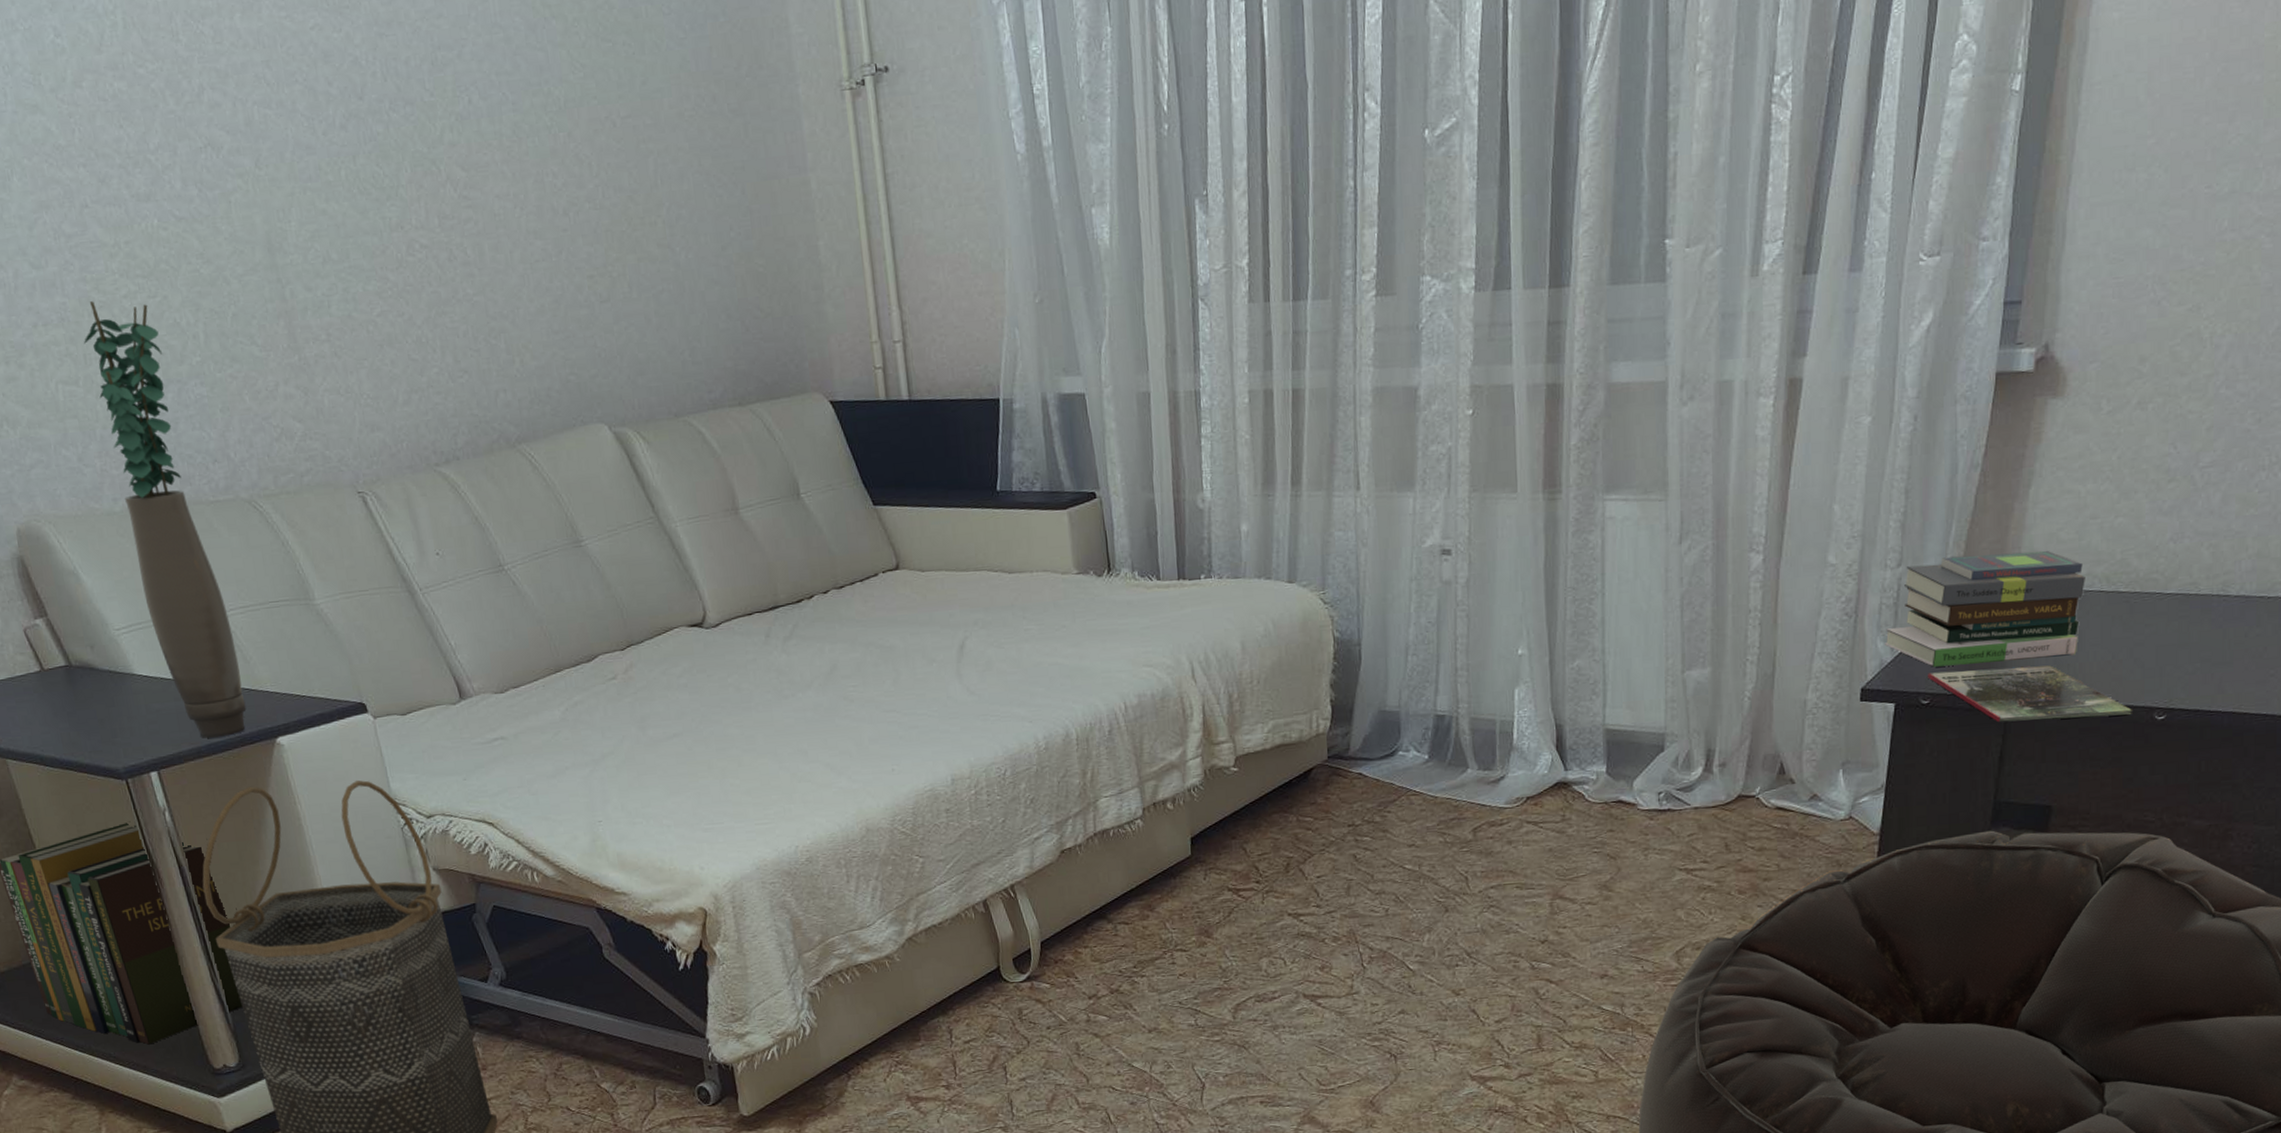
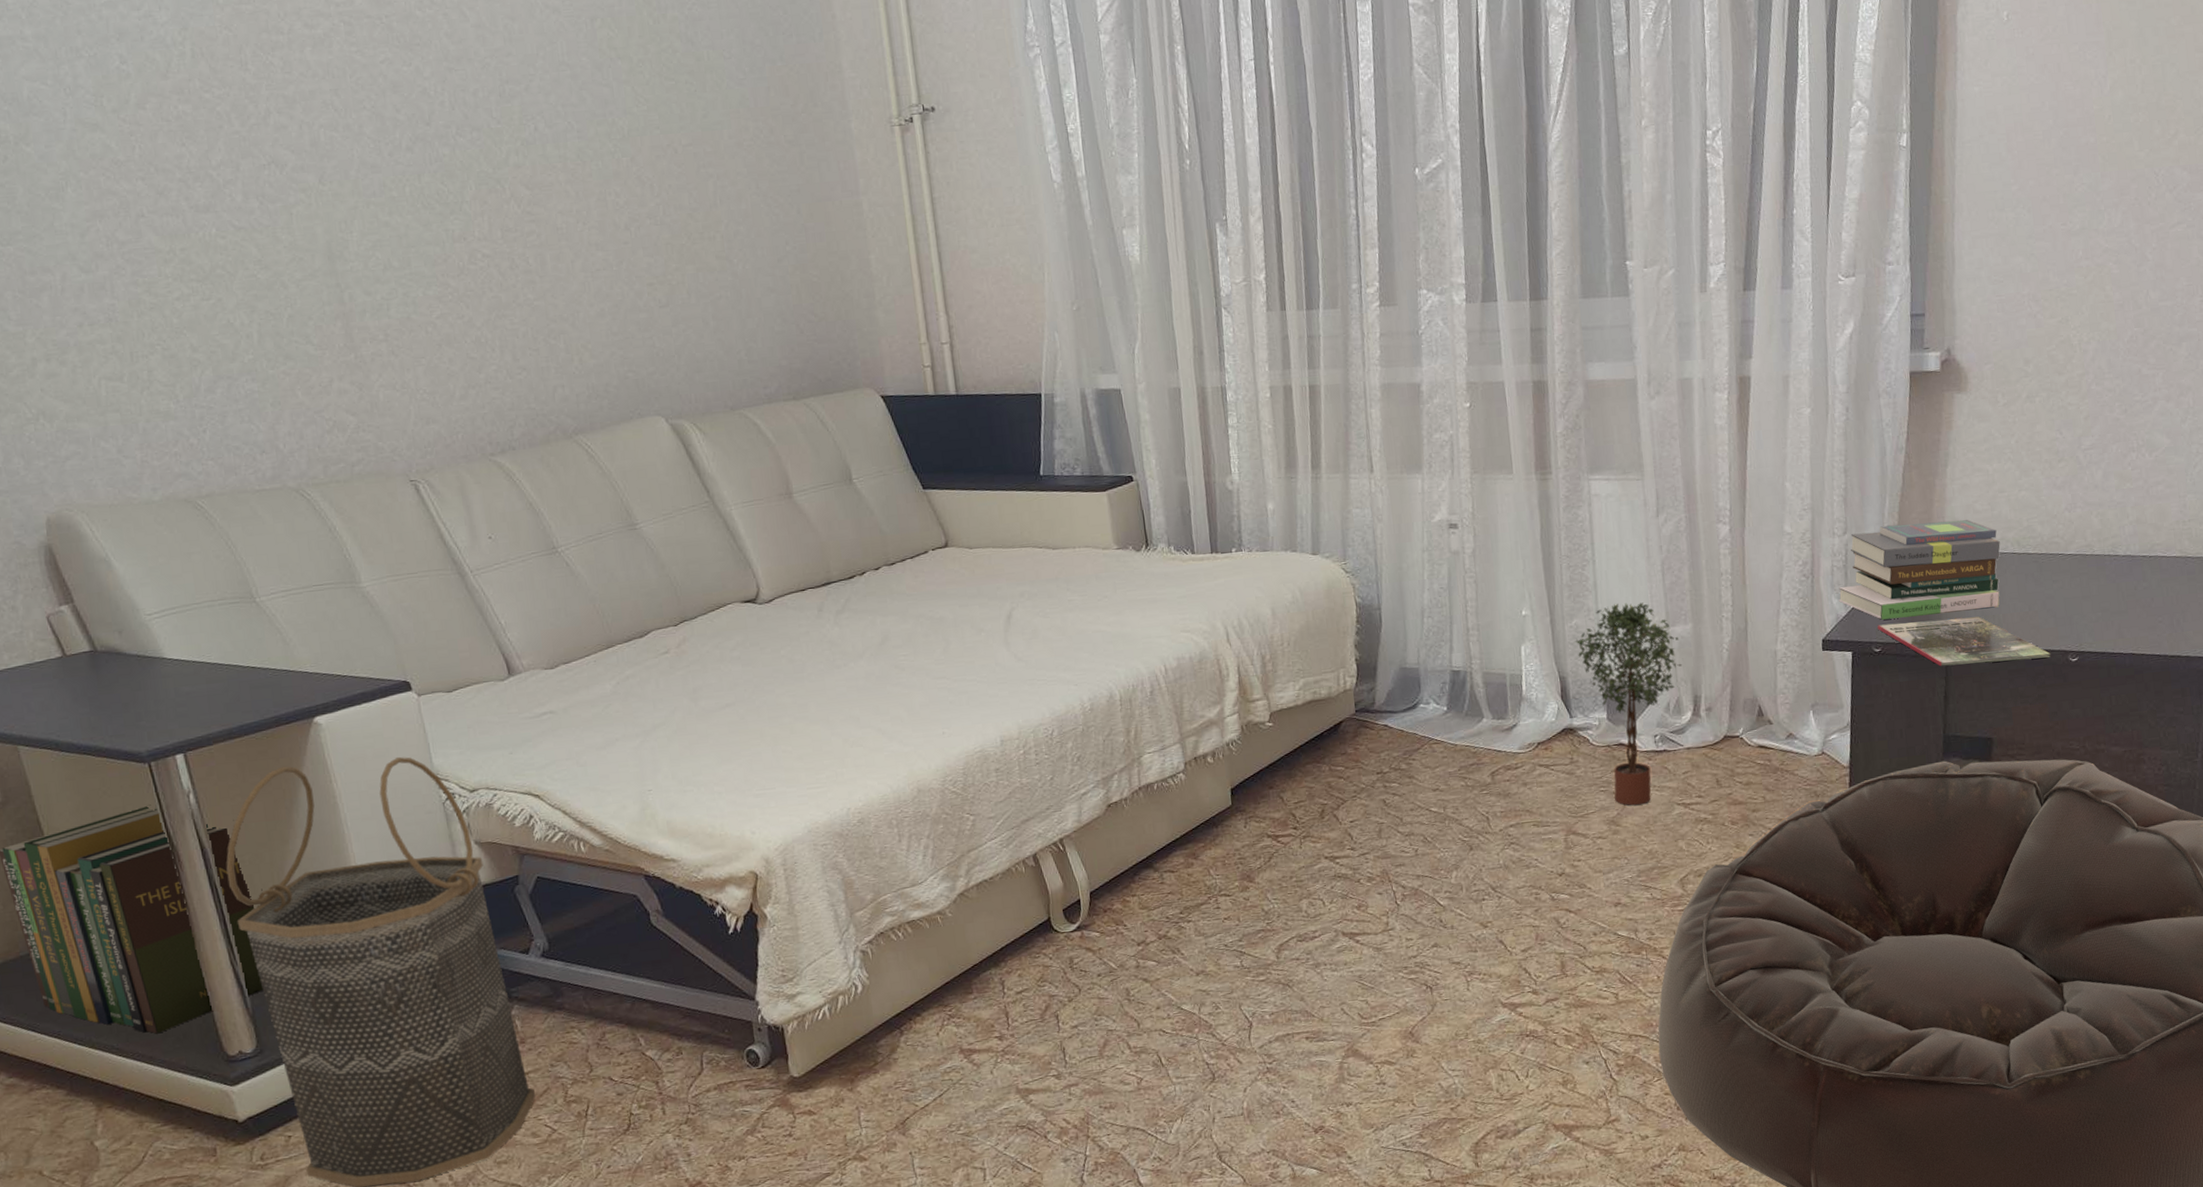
vase: present [83,301,247,738] -> none [130,303,283,720]
potted tree: none [1575,642,1697,870] -> present [1574,602,1683,806]

